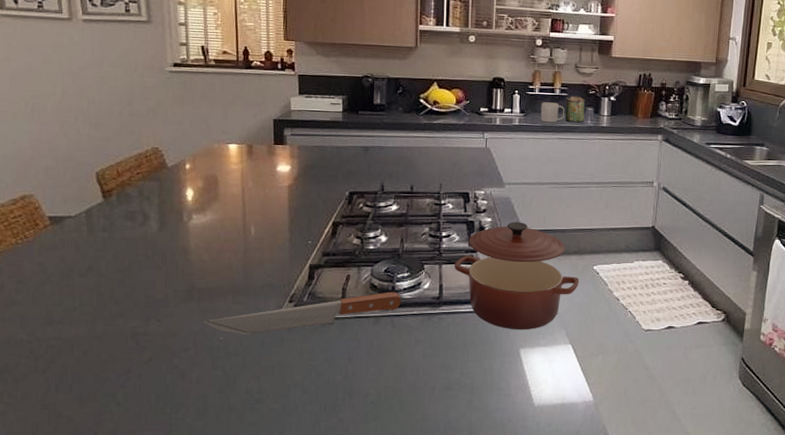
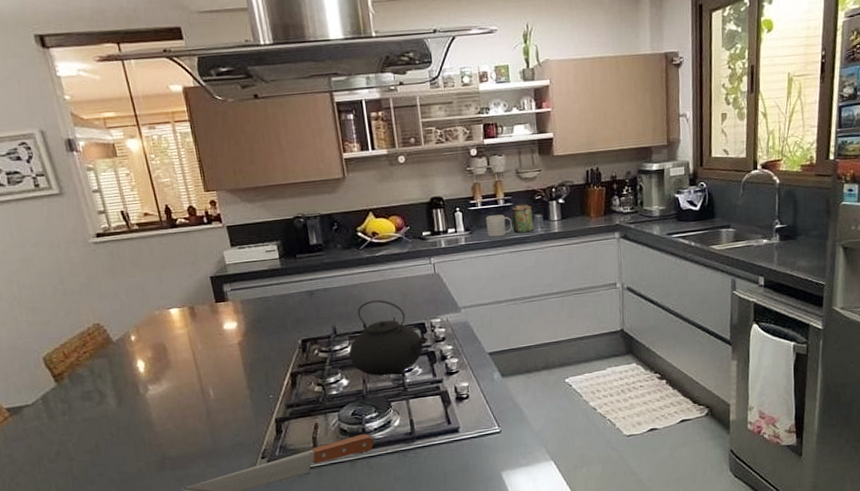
teakettle: none [392,164,470,238] -> present [348,299,429,376]
saucepan: present [454,222,580,330] -> none [421,345,553,455]

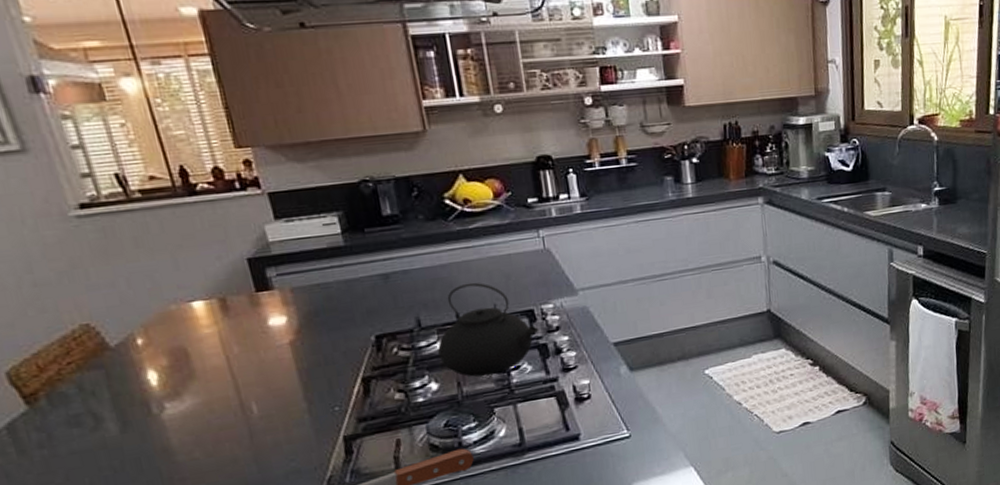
mug: present [486,214,512,238] -> none [605,176,638,204]
canister: present [511,204,534,234] -> none [636,163,664,199]

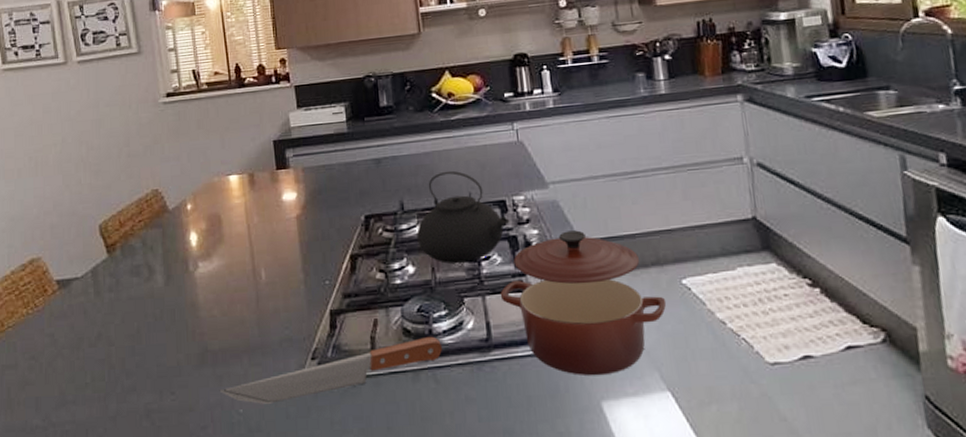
saucepan: none [531,333,691,465] -> present [500,230,667,376]

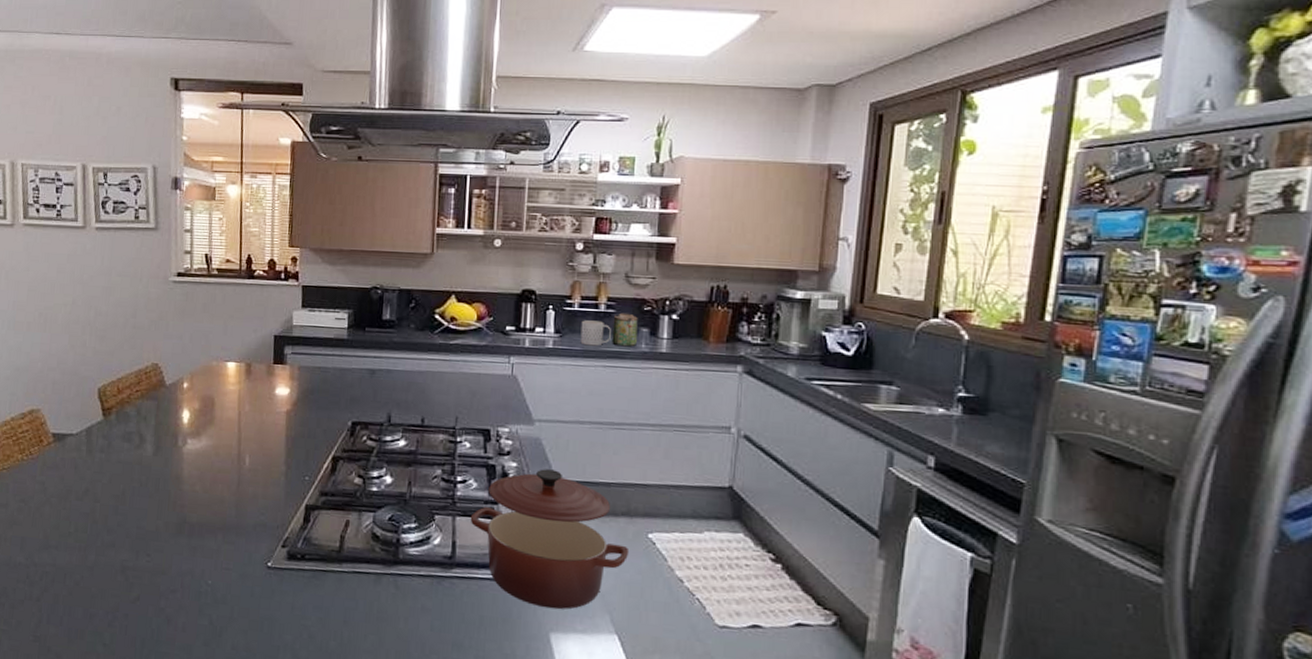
kitchen knife: present [219,336,442,405] -> none [191,544,407,581]
teakettle: present [417,170,510,264] -> none [399,392,491,483]
mug: none [577,73,609,100] -> present [580,320,611,347]
canister: none [608,60,635,95] -> present [612,312,638,347]

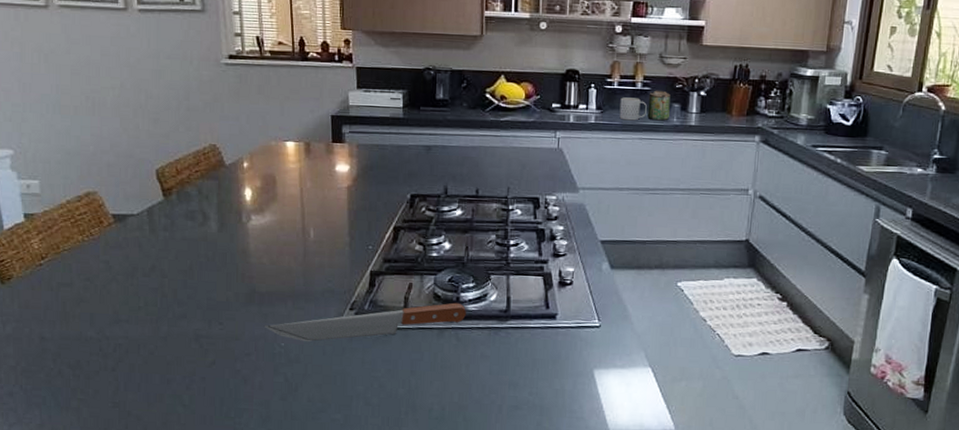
kitchen knife: none [191,544,407,581] -> present [264,302,466,342]
saucepan: present [470,469,630,610] -> none [522,231,662,350]

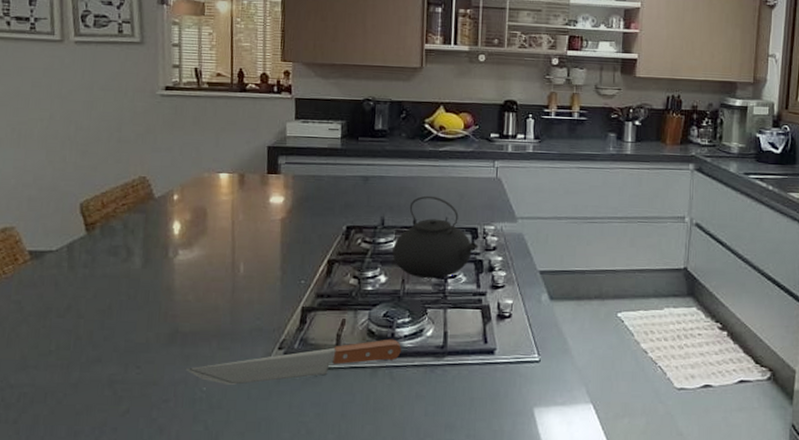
teakettle: none [456,165,540,246] -> present [392,195,479,278]
mug: present [619,97,647,121] -> none [557,127,584,150]
canister: present [647,90,671,121] -> none [584,120,606,150]

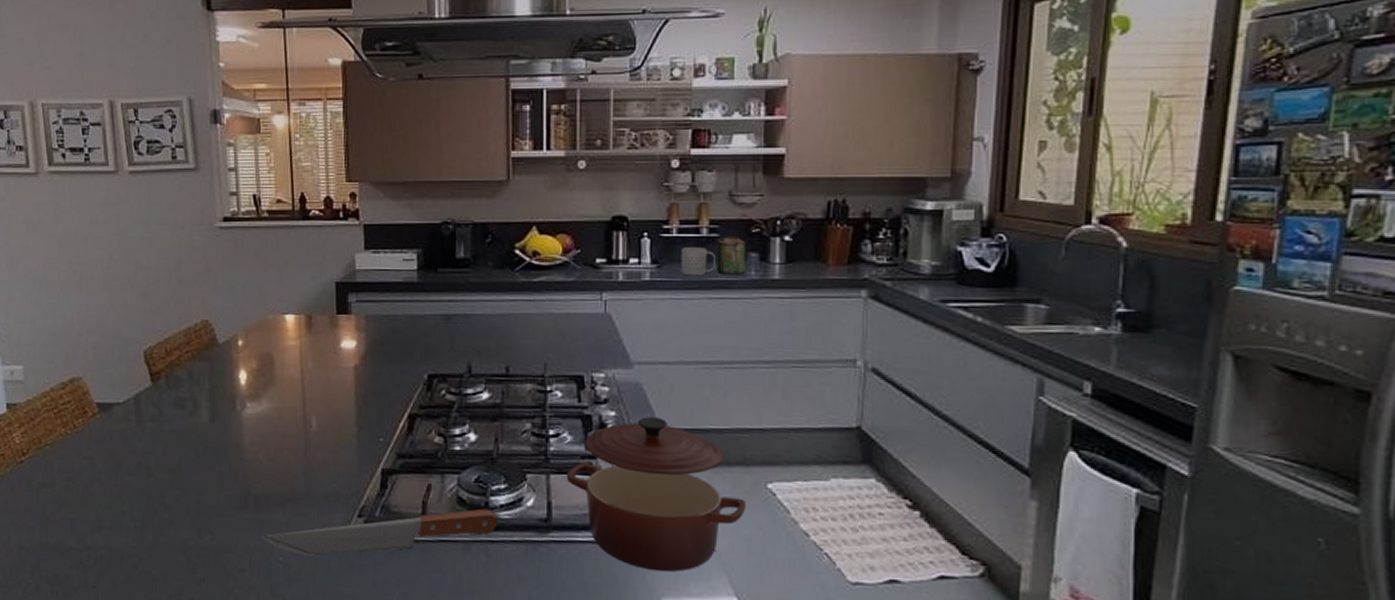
teakettle: present [392,195,479,278] -> none [482,336,586,437]
saucepan: none [460,261,602,386] -> present [566,417,747,572]
mug: none [557,127,584,150] -> present [681,247,715,276]
canister: none [584,120,606,150] -> present [717,236,745,275]

